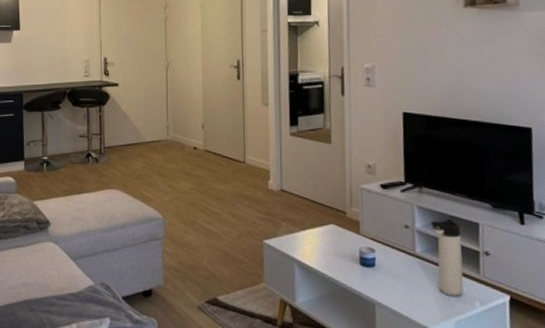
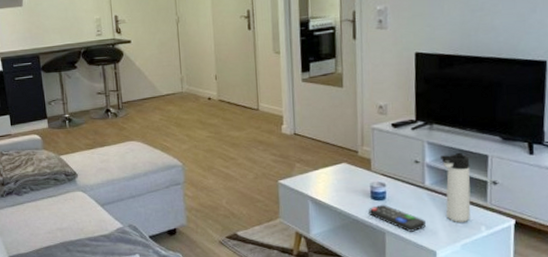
remote control: none [358,271,417,305] -> present [369,204,426,232]

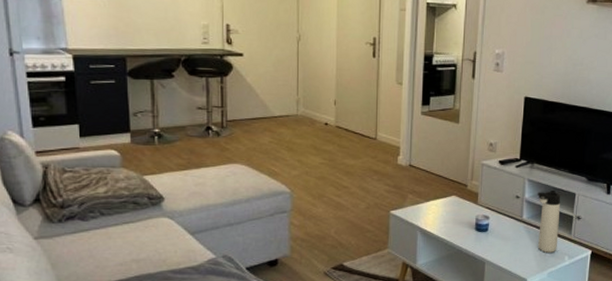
remote control: present [369,204,426,232] -> none [472,235,520,262]

